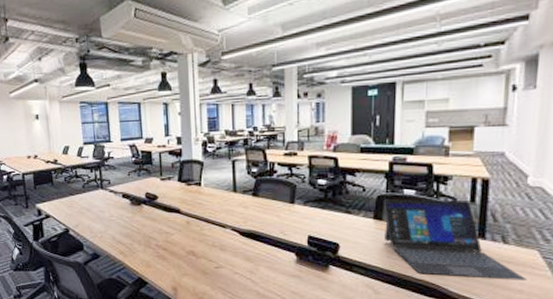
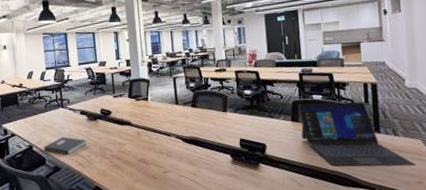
book: none [81,221,129,241] -> present [43,136,87,155]

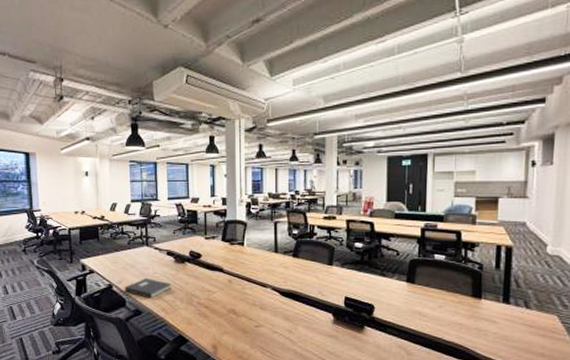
laptop: present [297,102,417,167] -> none [415,264,548,344]

